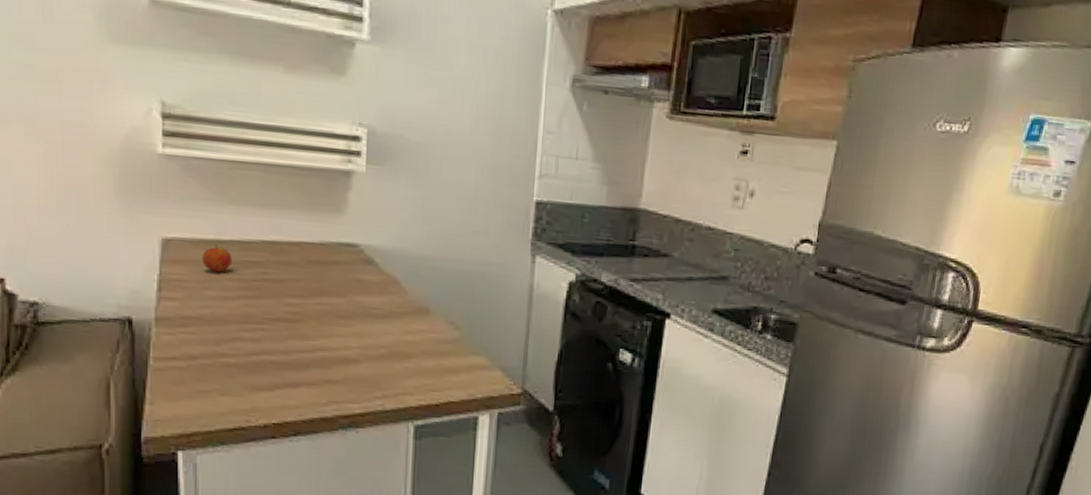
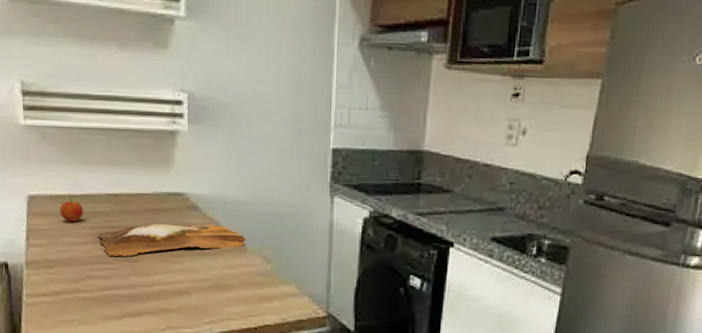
cutting board: none [248,278,430,317] -> present [97,224,246,258]

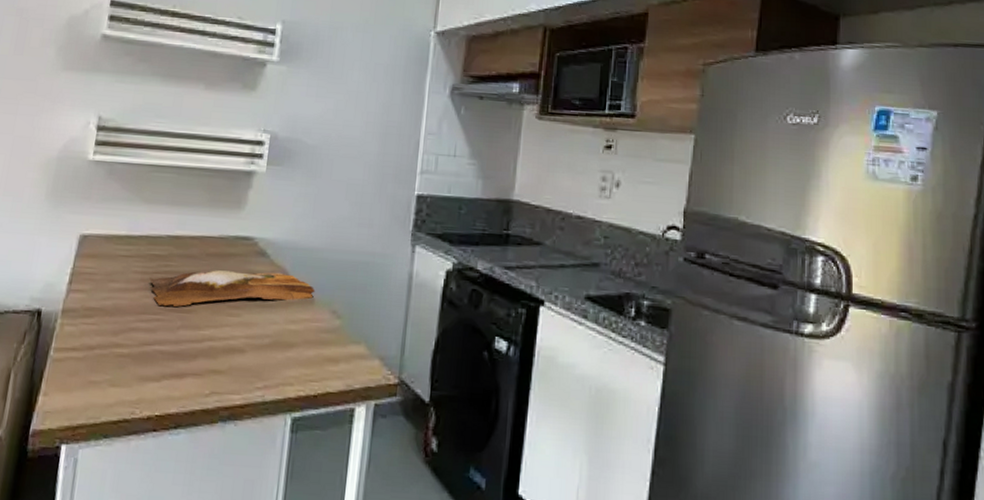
fruit: present [59,199,83,223] -> none [112,239,139,266]

